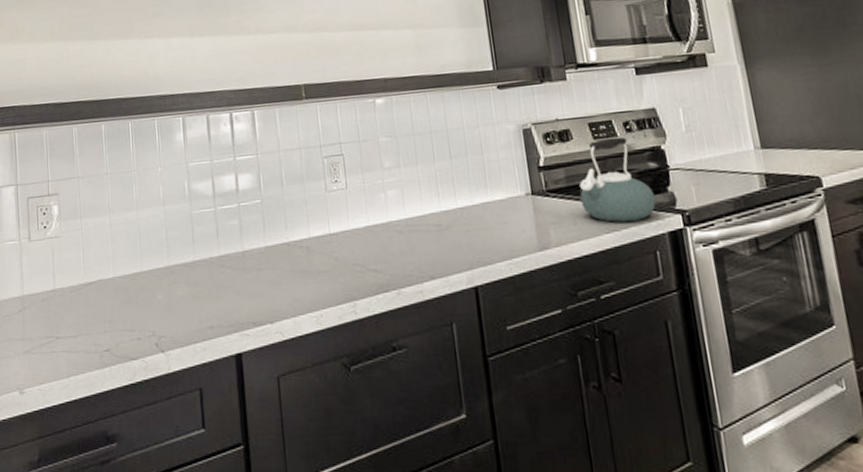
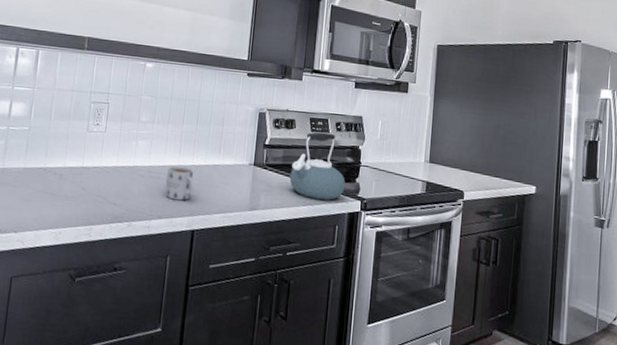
mug: none [428,212,466,254] -> present [165,166,194,201]

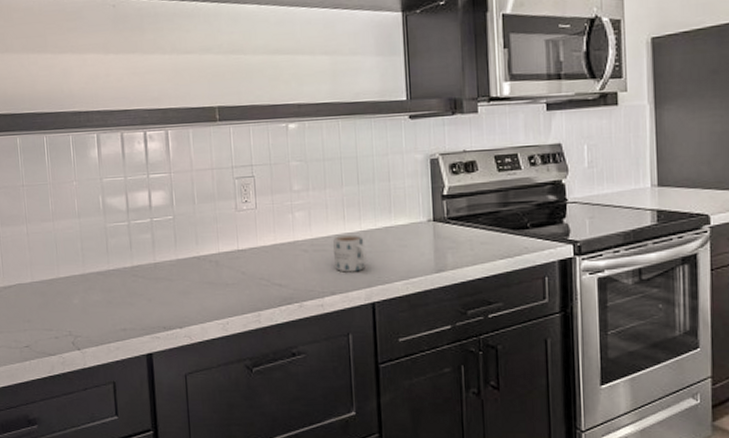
kettle: present [289,132,345,200] -> none [479,170,550,249]

